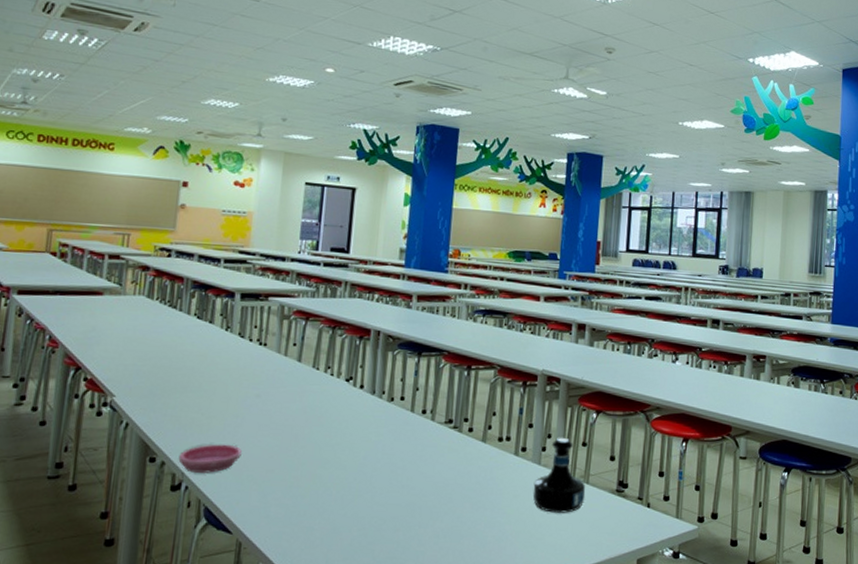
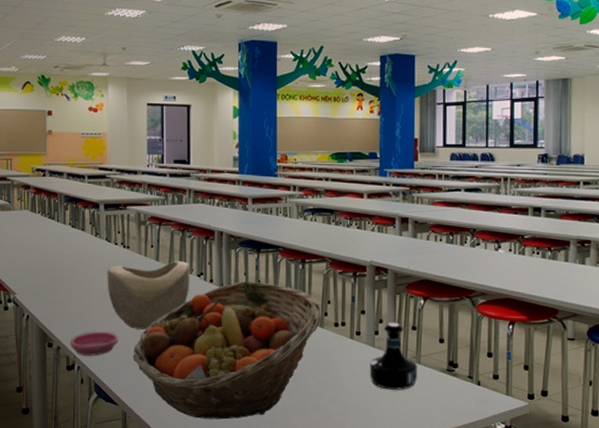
decorative bowl: none [234,362,338,442] -> present [107,261,190,329]
fruit basket: none [257,388,486,549] -> present [132,281,322,420]

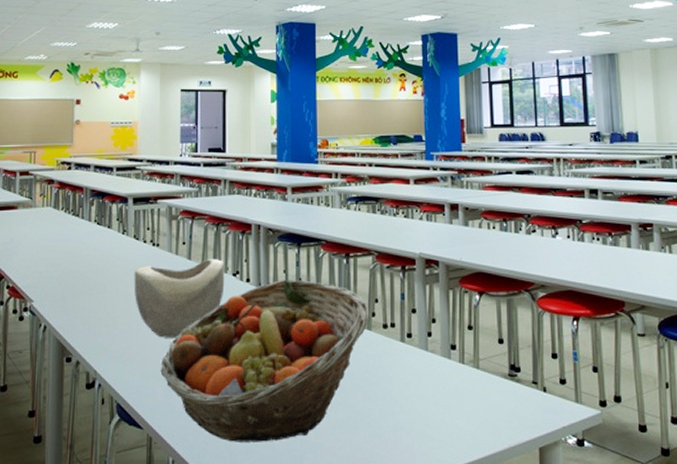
saucer: present [70,331,118,356] -> none [90,342,145,371]
tequila bottle: present [369,322,418,390] -> none [423,321,477,400]

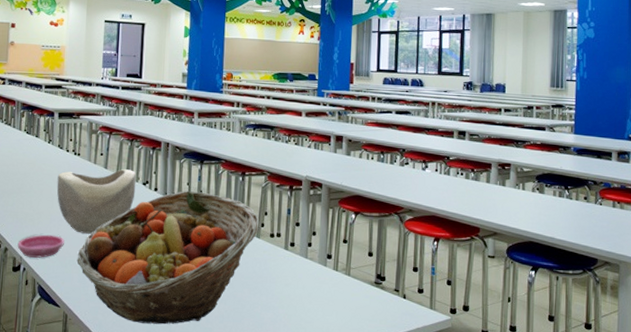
saucer: none [90,342,145,371] -> present [17,234,64,258]

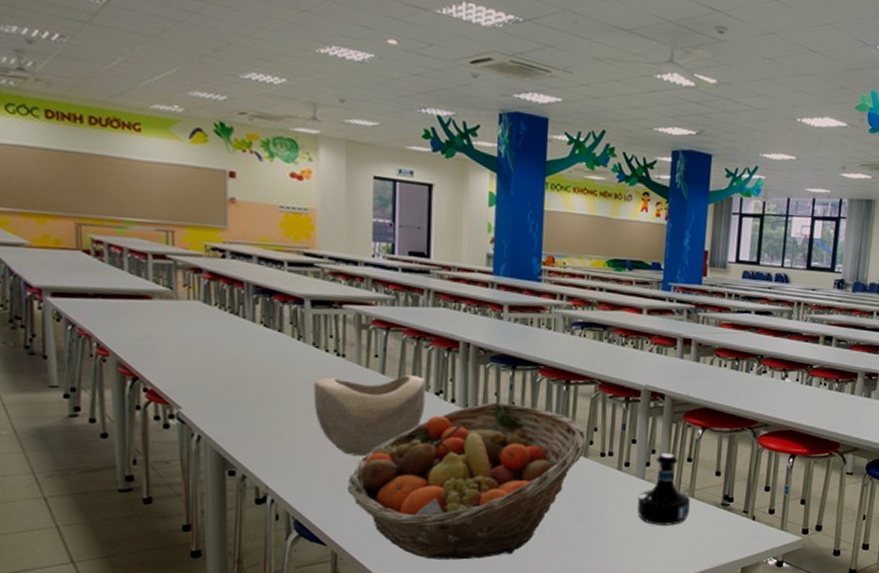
saucer: present [17,234,64,258] -> none [260,457,328,487]
tequila bottle: none [301,234,348,301] -> present [637,452,691,525]

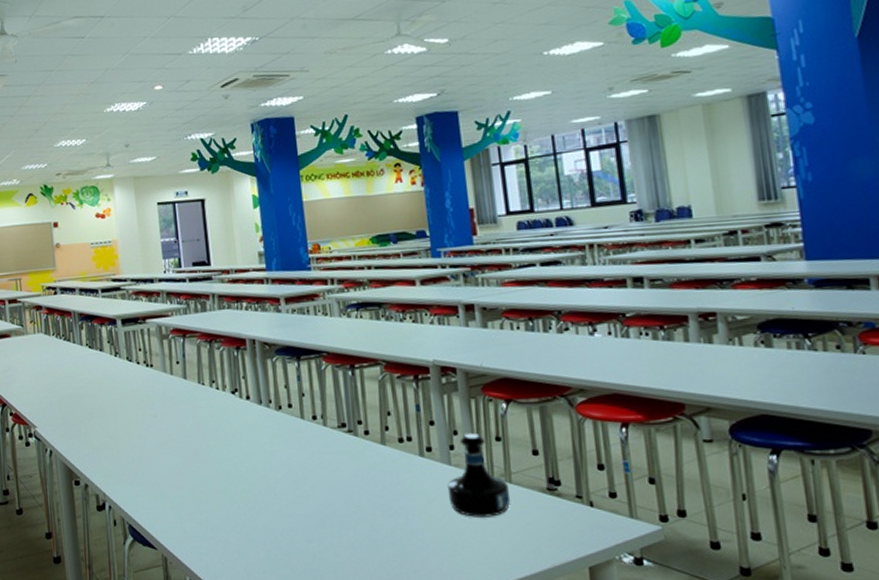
decorative bowl: present [313,375,426,456] -> none [131,377,224,459]
fruit basket: present [347,402,588,560] -> none [168,395,383,562]

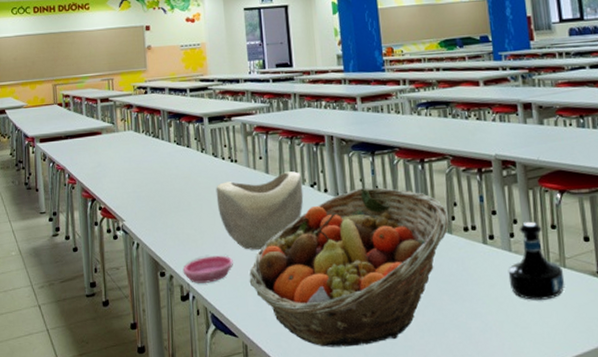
saucer: none [98,464,151,493] -> present [182,255,233,283]
decorative bowl: none [131,377,224,459] -> present [216,171,304,250]
fruit basket: none [168,395,383,562] -> present [249,187,450,347]

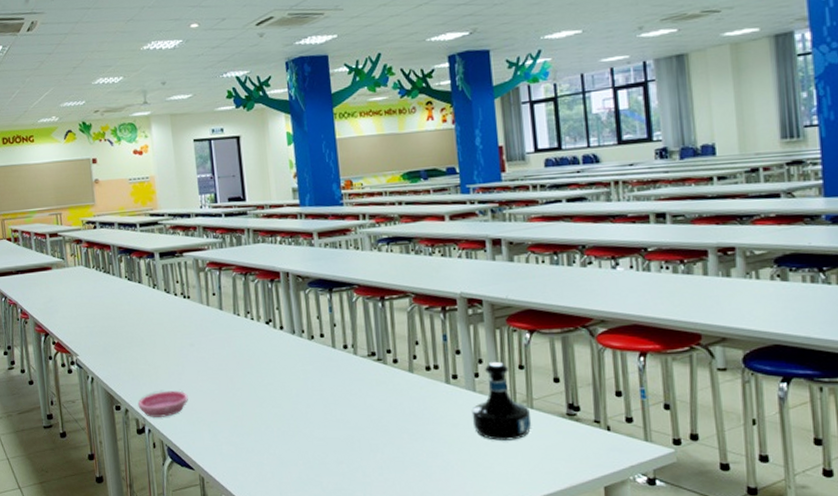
decorative bowl: present [216,171,304,250] -> none [169,308,259,386]
fruit basket: present [249,187,450,347] -> none [204,325,411,482]

